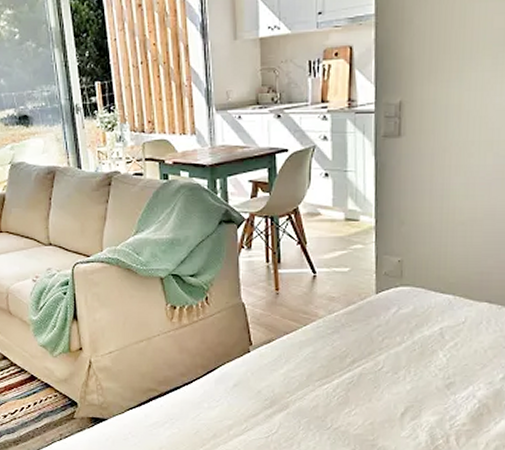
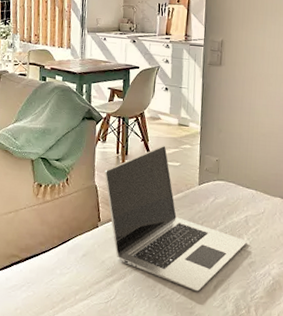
laptop: none [253,247,443,421] -> present [104,145,247,292]

